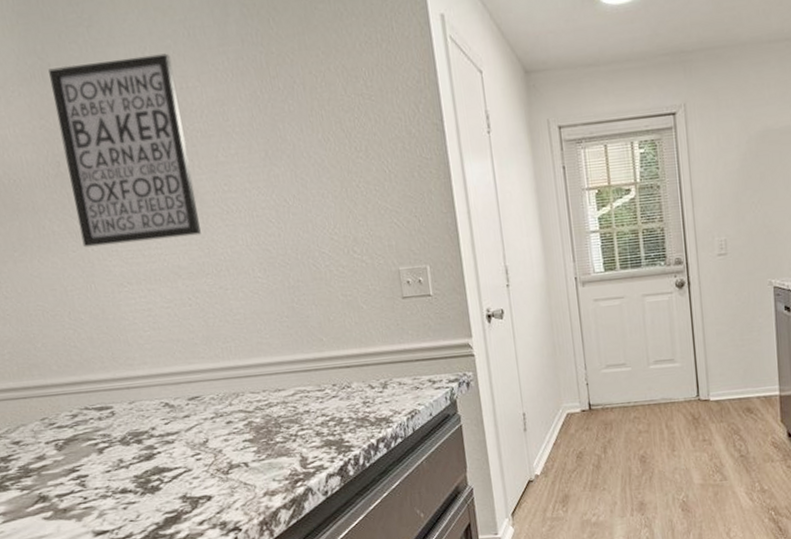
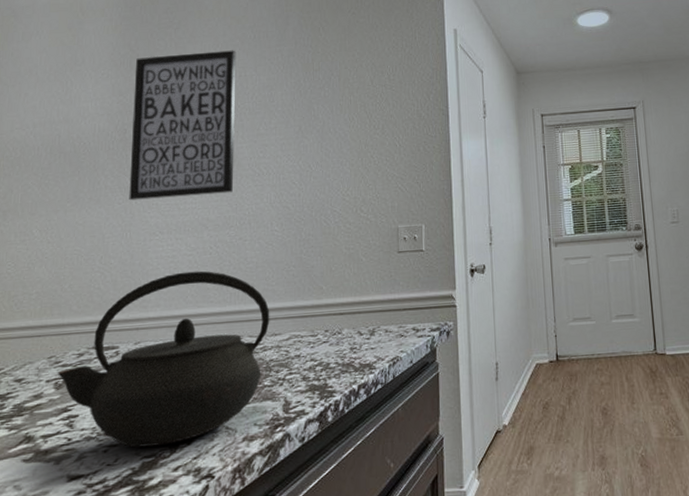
kettle: none [54,324,272,504] -> present [57,271,270,448]

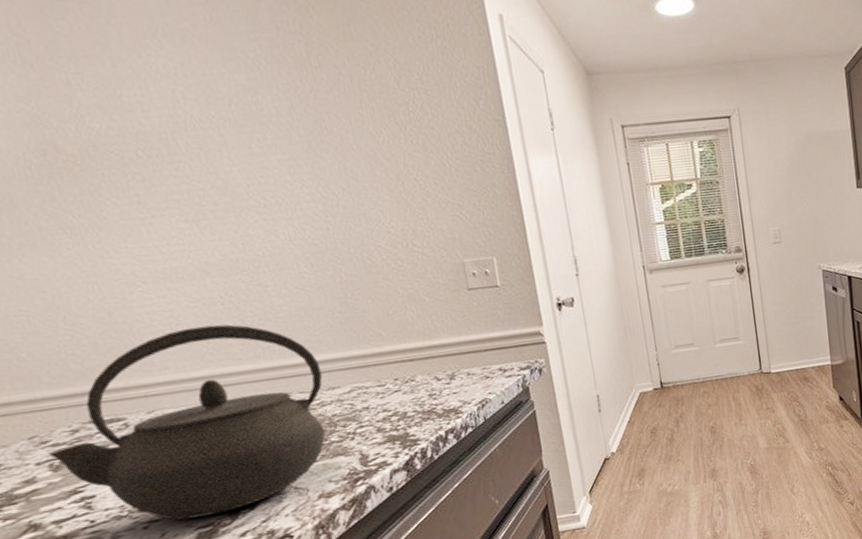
wall art: present [129,50,237,201] -> none [27,37,234,245]

